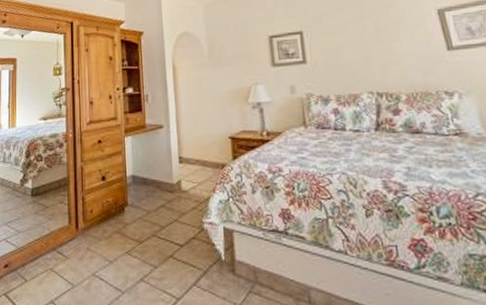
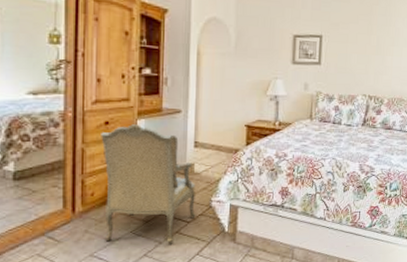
armchair: none [95,142,188,270] -> present [101,124,196,244]

